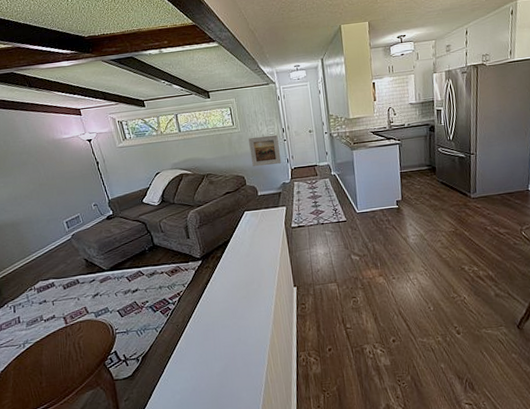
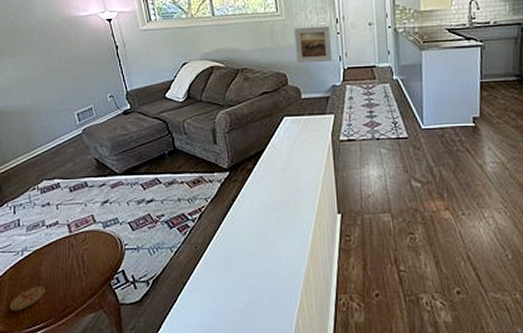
coaster: none [16,372,47,397] -> present [10,286,46,311]

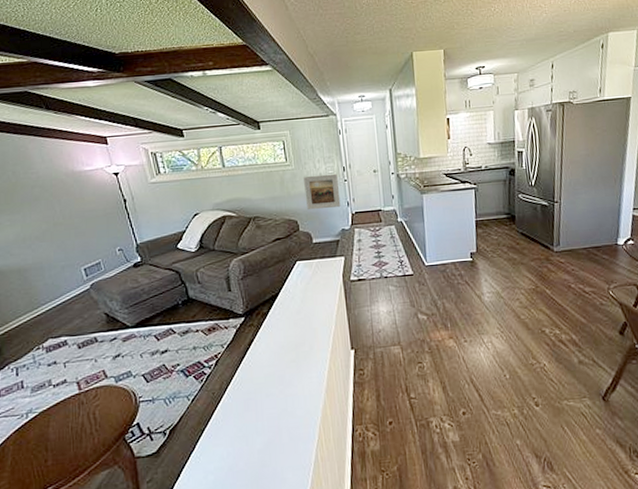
coaster: present [10,286,46,311] -> none [15,448,54,477]

